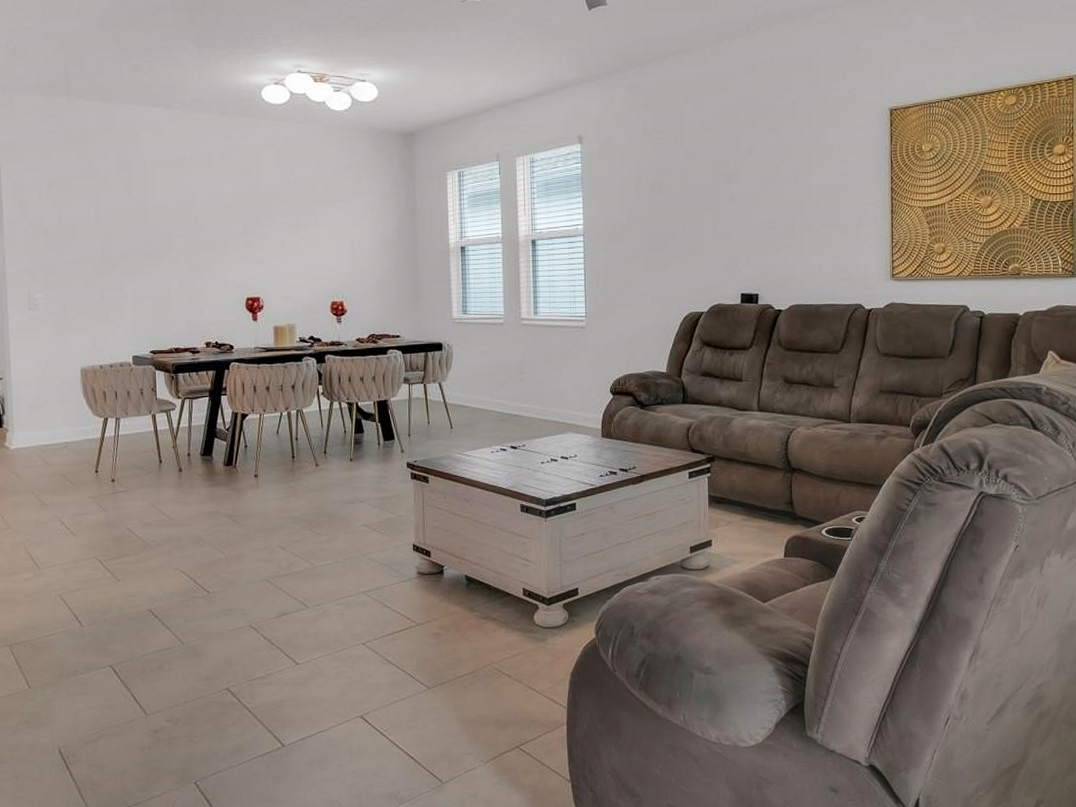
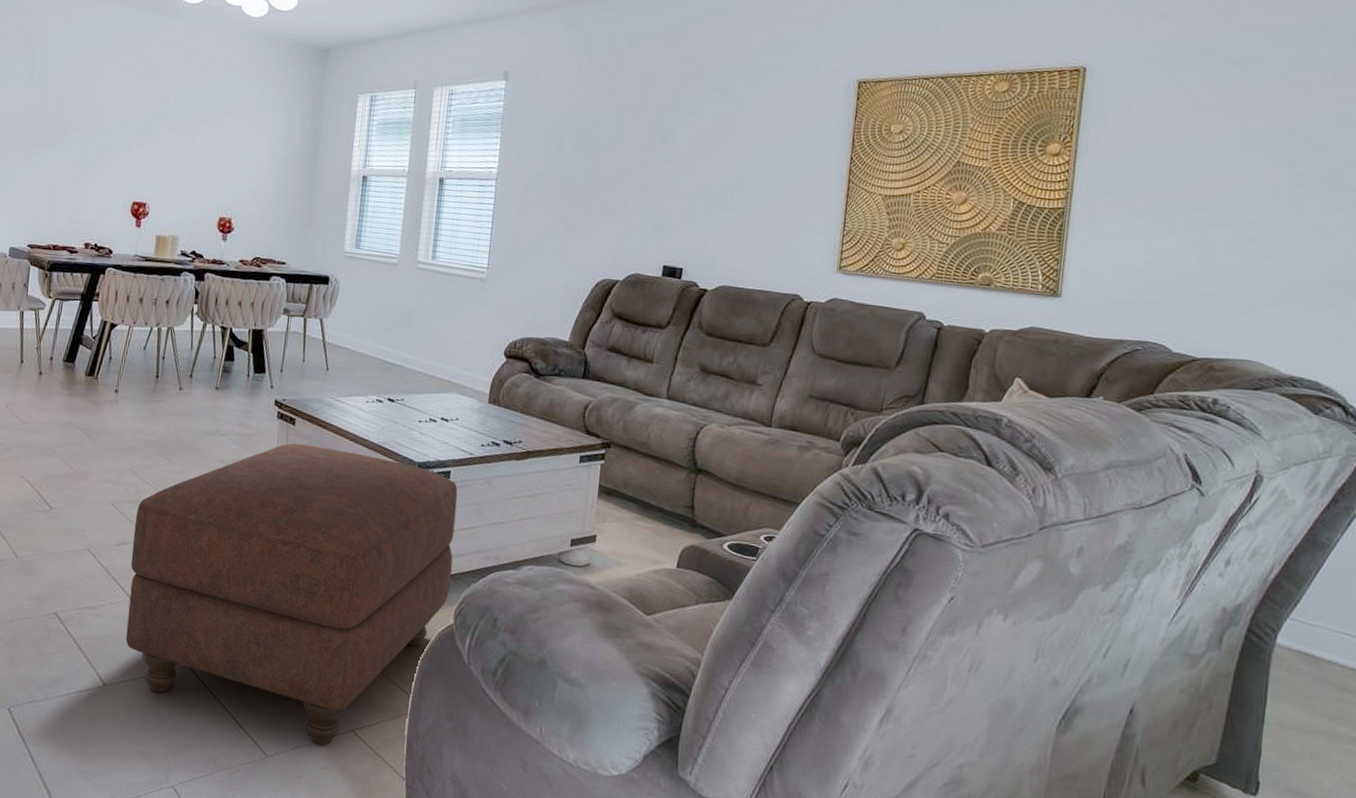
ottoman: none [290,499,588,764] -> present [125,443,458,745]

